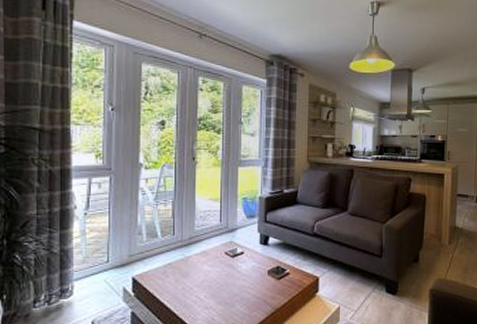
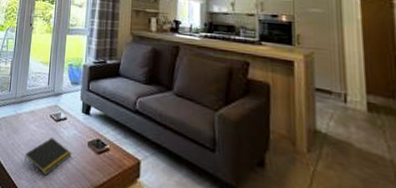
notepad: none [199,274,251,311] -> present [24,137,72,176]

